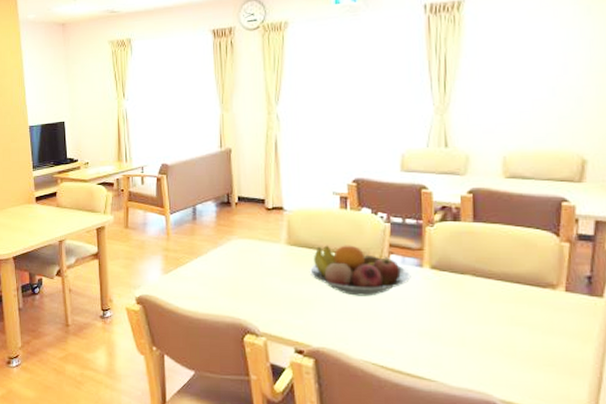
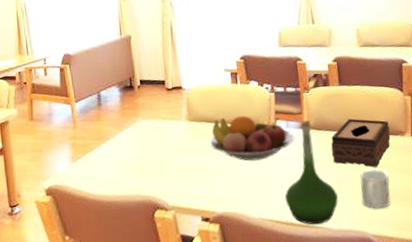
vase: none [393,259,459,378] -> present [284,120,338,225]
tissue box: none [456,262,536,322] -> present [331,118,391,168]
mug: none [490,323,530,372] -> present [360,169,391,209]

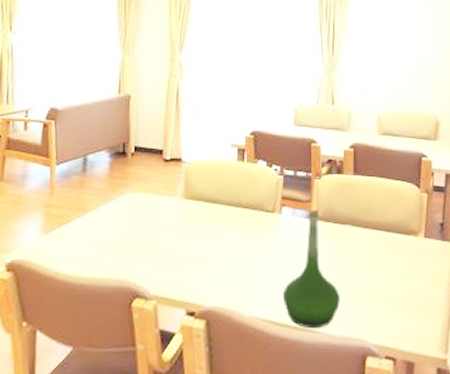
fruit bowl: present [210,115,295,161] -> none [206,198,300,250]
tissue box: present [331,118,391,168] -> none [339,212,403,269]
mug: present [360,169,391,209] -> none [365,270,398,316]

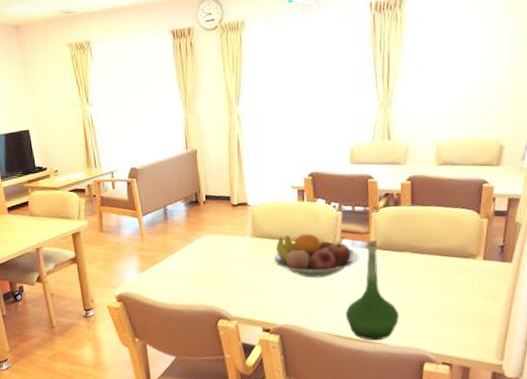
fruit bowl: none [206,198,300,250] -> present [273,233,360,278]

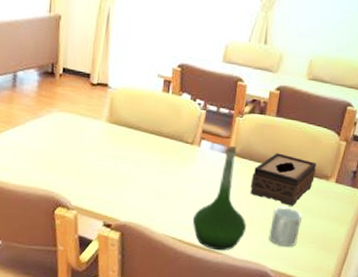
fruit bowl: present [273,233,360,278] -> none [127,126,217,177]
tissue box: none [397,240,461,289] -> present [250,153,317,206]
mug: none [423,290,455,329] -> present [269,206,303,247]

